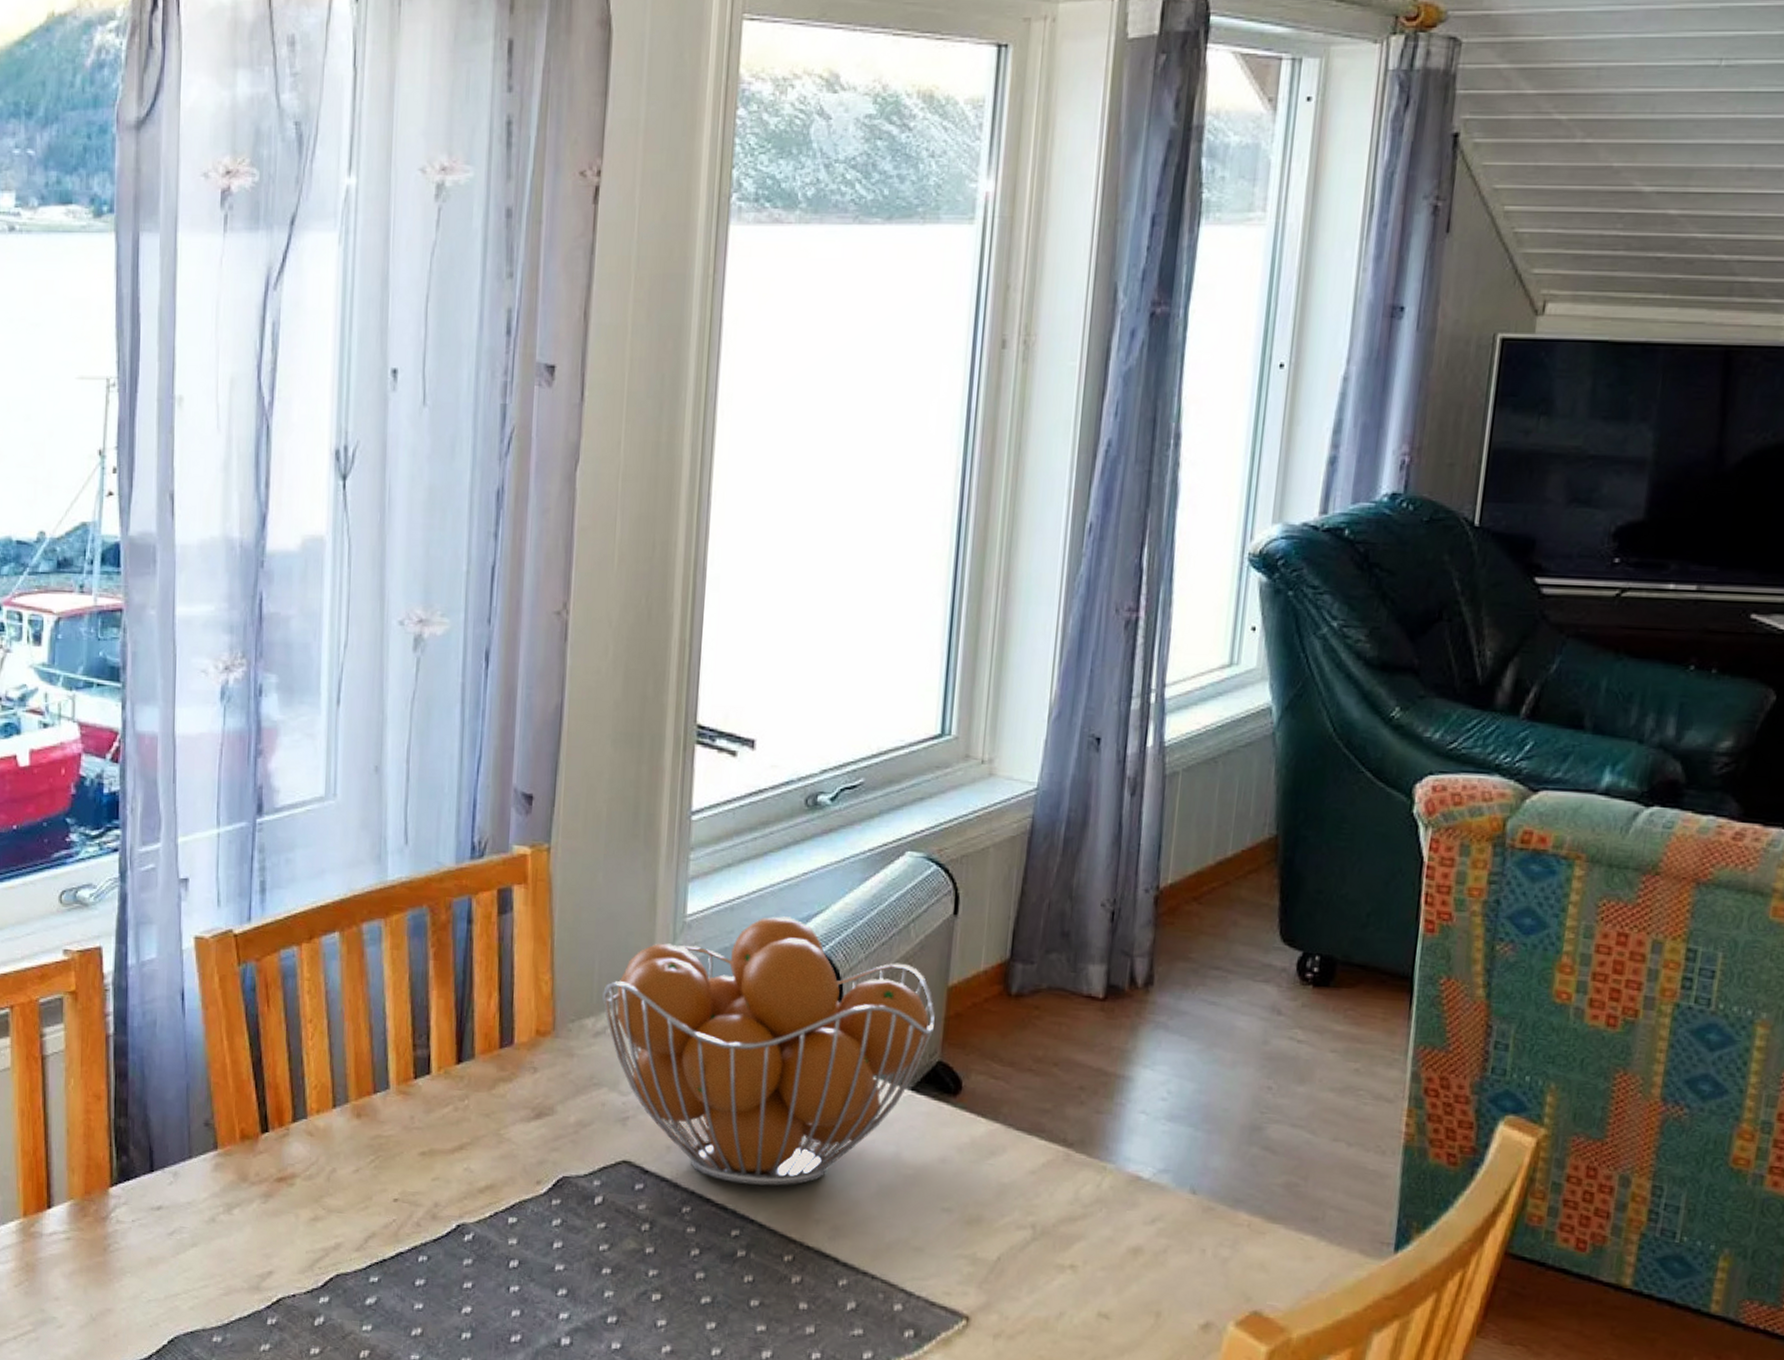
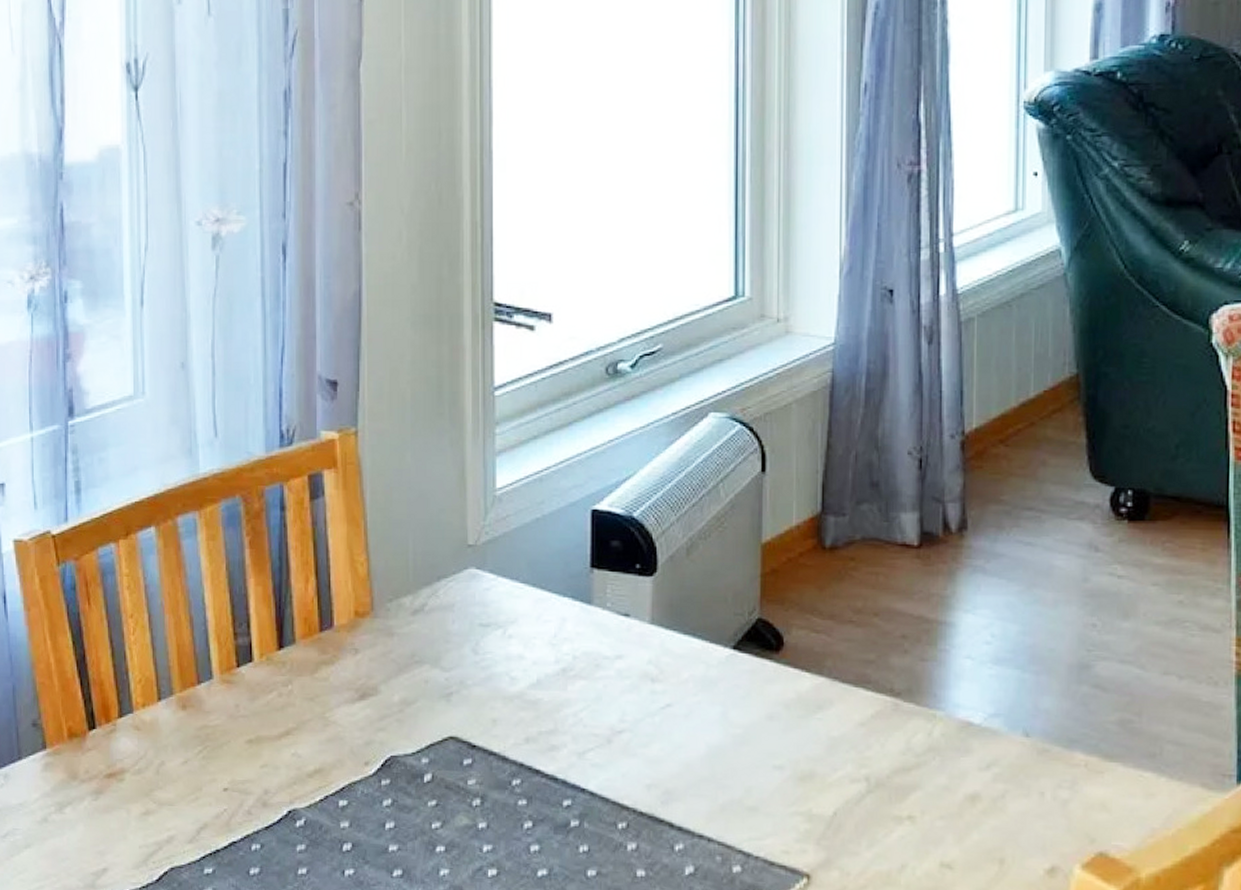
fruit basket: present [602,916,935,1186] -> none [419,484,751,754]

